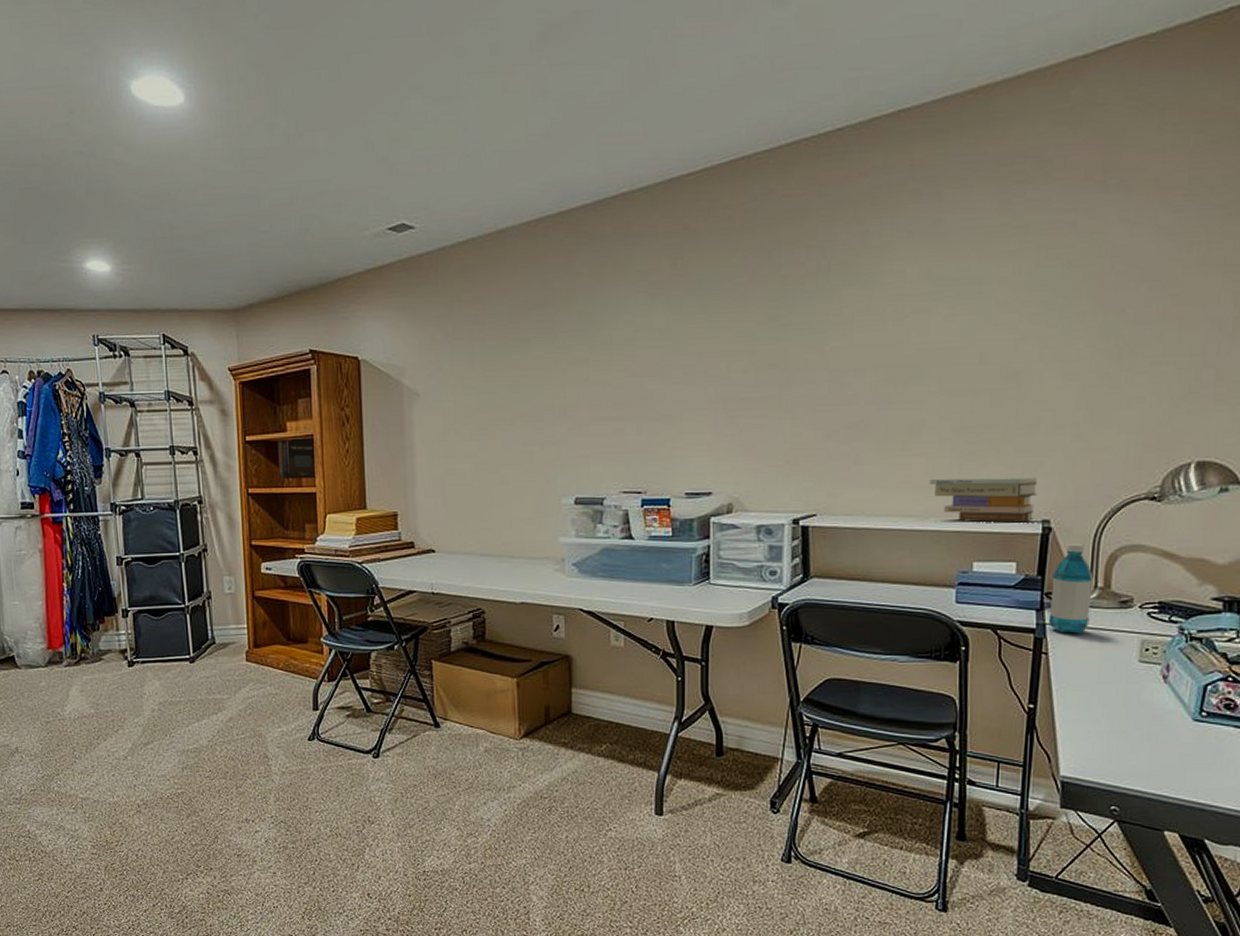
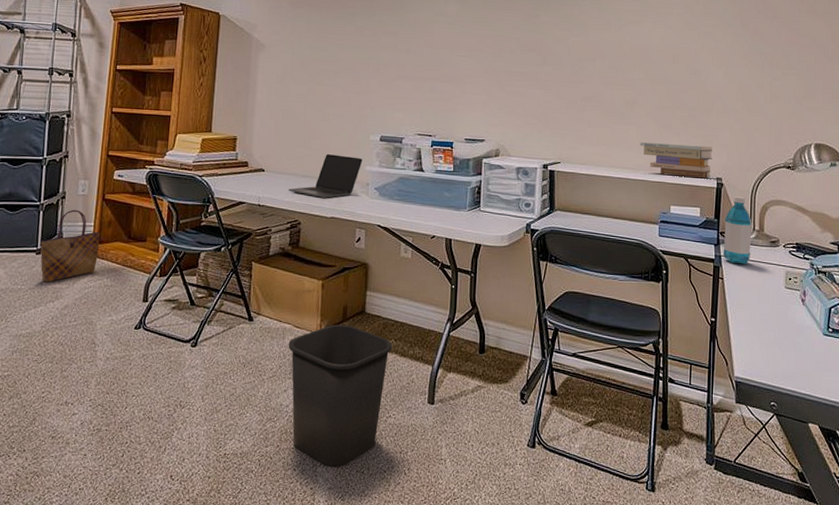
tote bag: none [192,611,257,693] -> present [40,209,101,283]
books: present [277,437,318,480] -> none [141,69,176,105]
laptop: none [466,524,555,580] -> present [288,153,363,198]
waste bin: none [483,728,608,885] -> present [288,324,393,467]

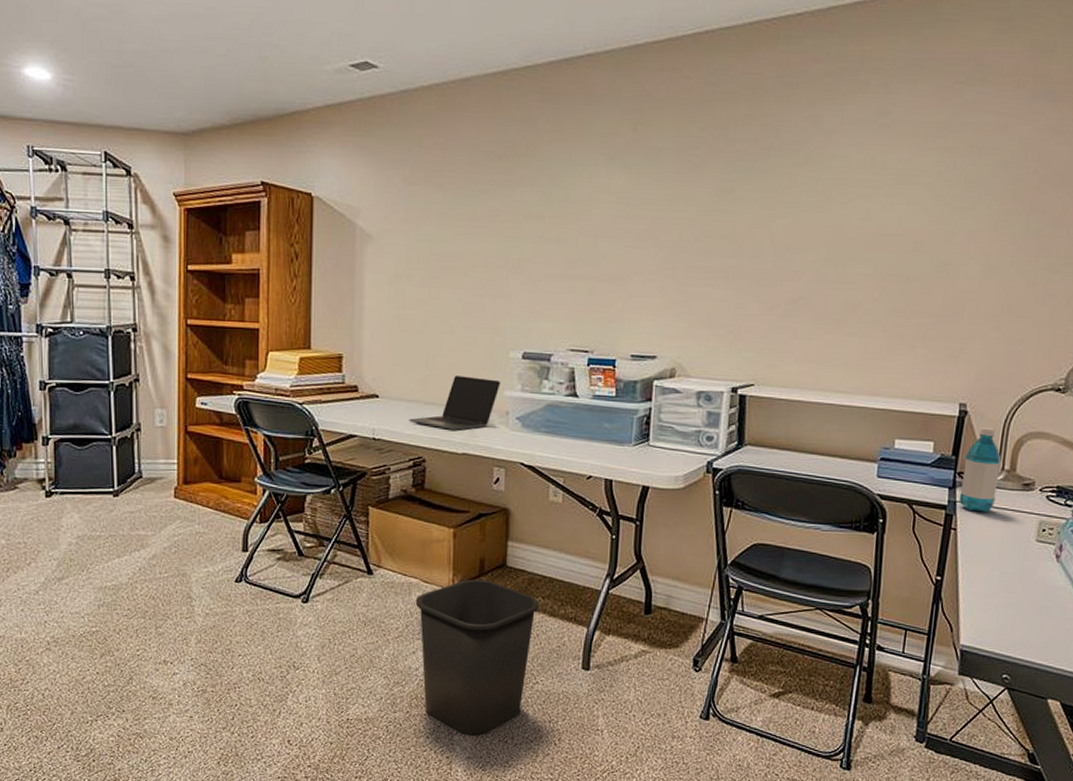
tote bag: present [40,209,101,283] -> none [117,444,186,529]
books: present [640,142,713,179] -> none [860,357,958,405]

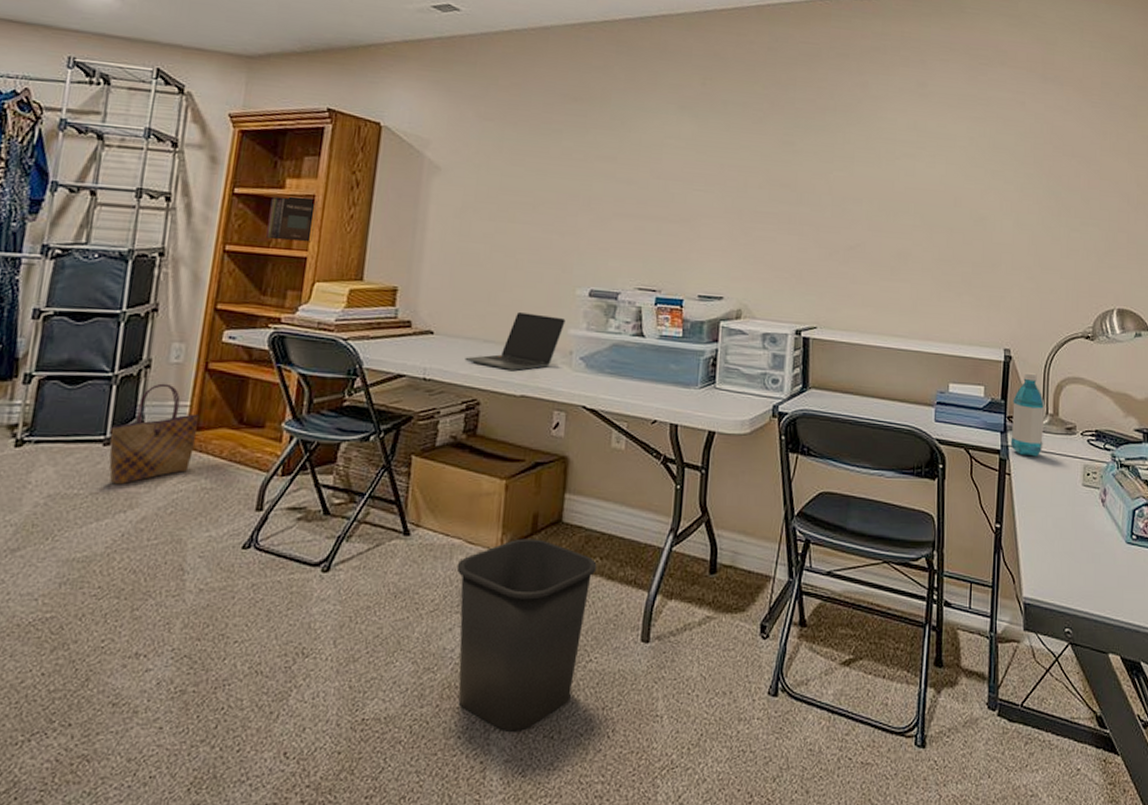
tote bag: none [117,444,186,529] -> present [109,383,200,485]
books: none [221,269,262,315] -> present [266,194,317,243]

